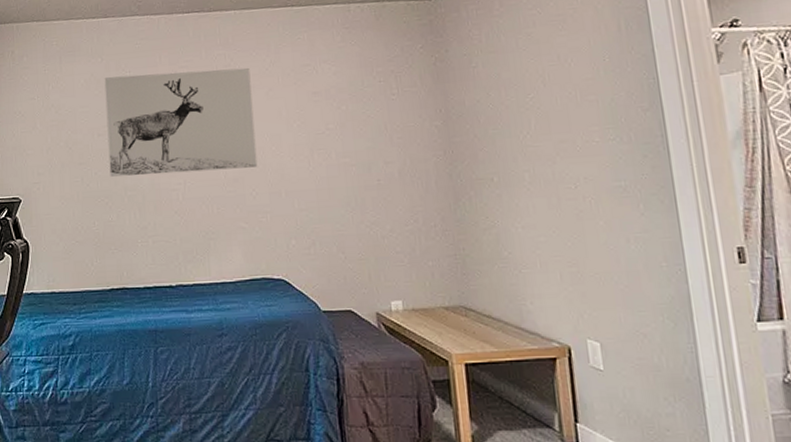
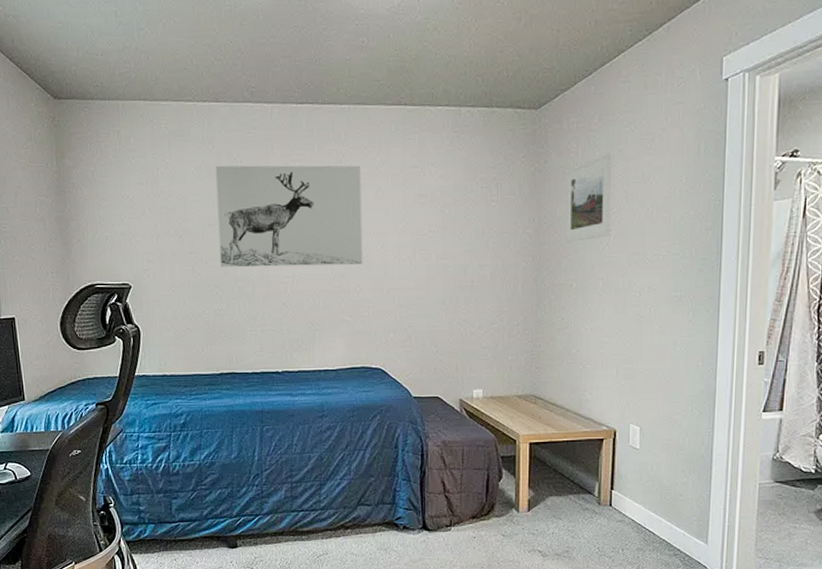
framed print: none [470,36,533,135] -> present [563,152,615,244]

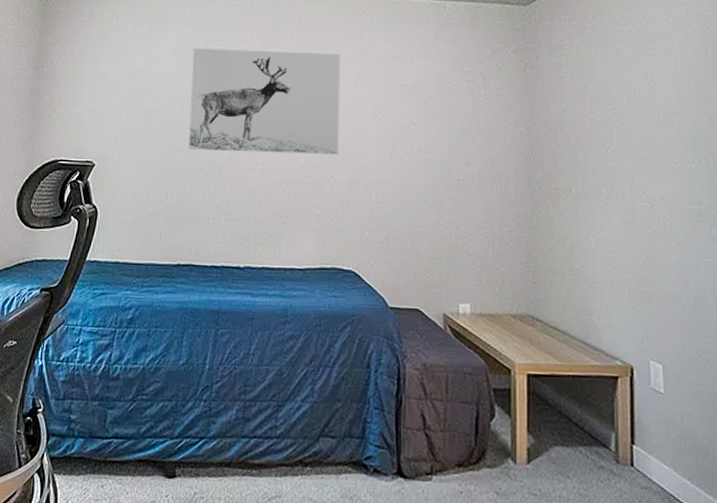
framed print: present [563,152,615,244] -> none [558,50,616,144]

